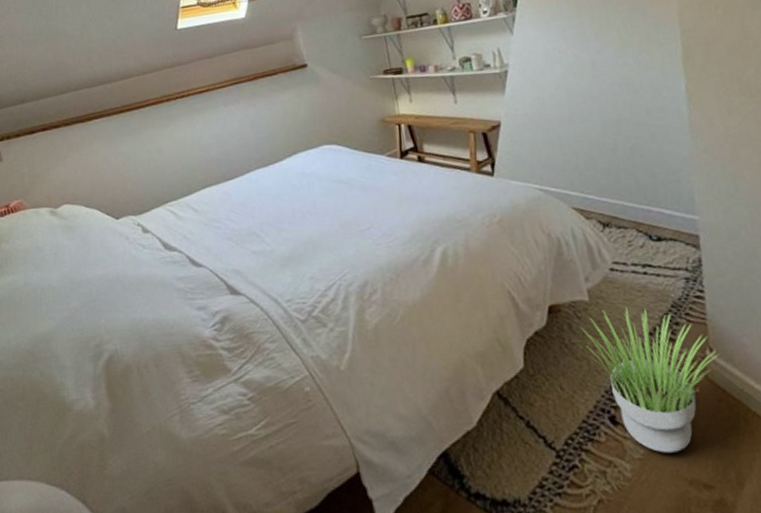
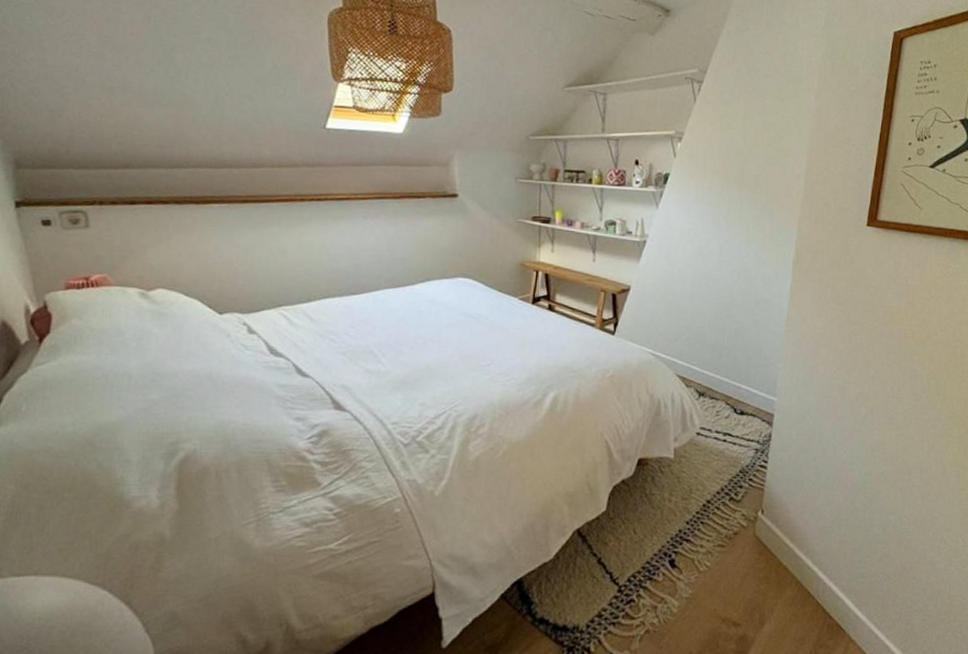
potted plant: present [581,306,720,453] -> none [662,467,768,595]

